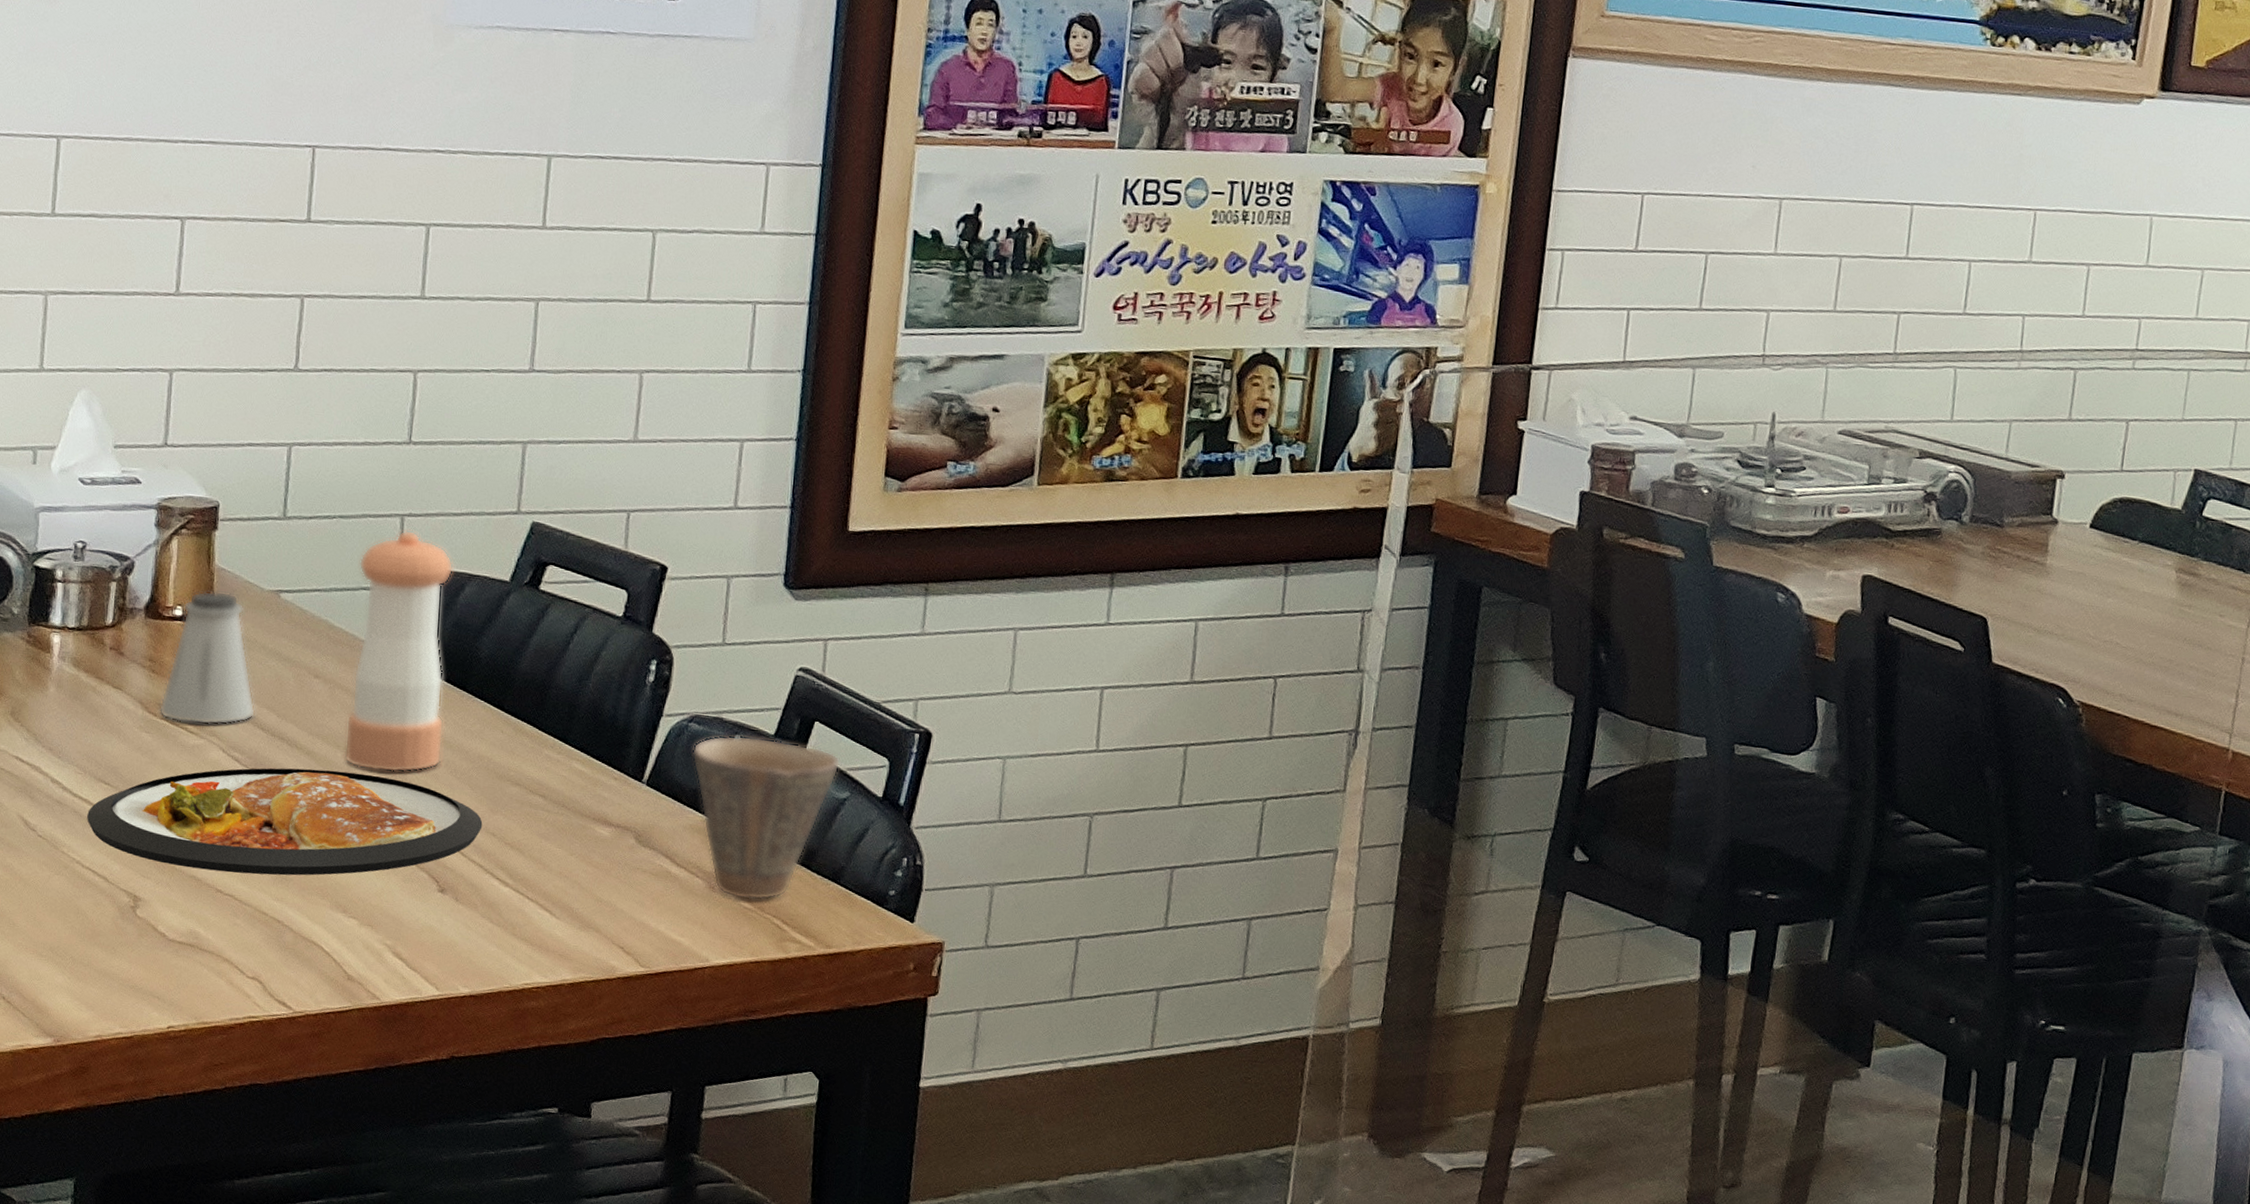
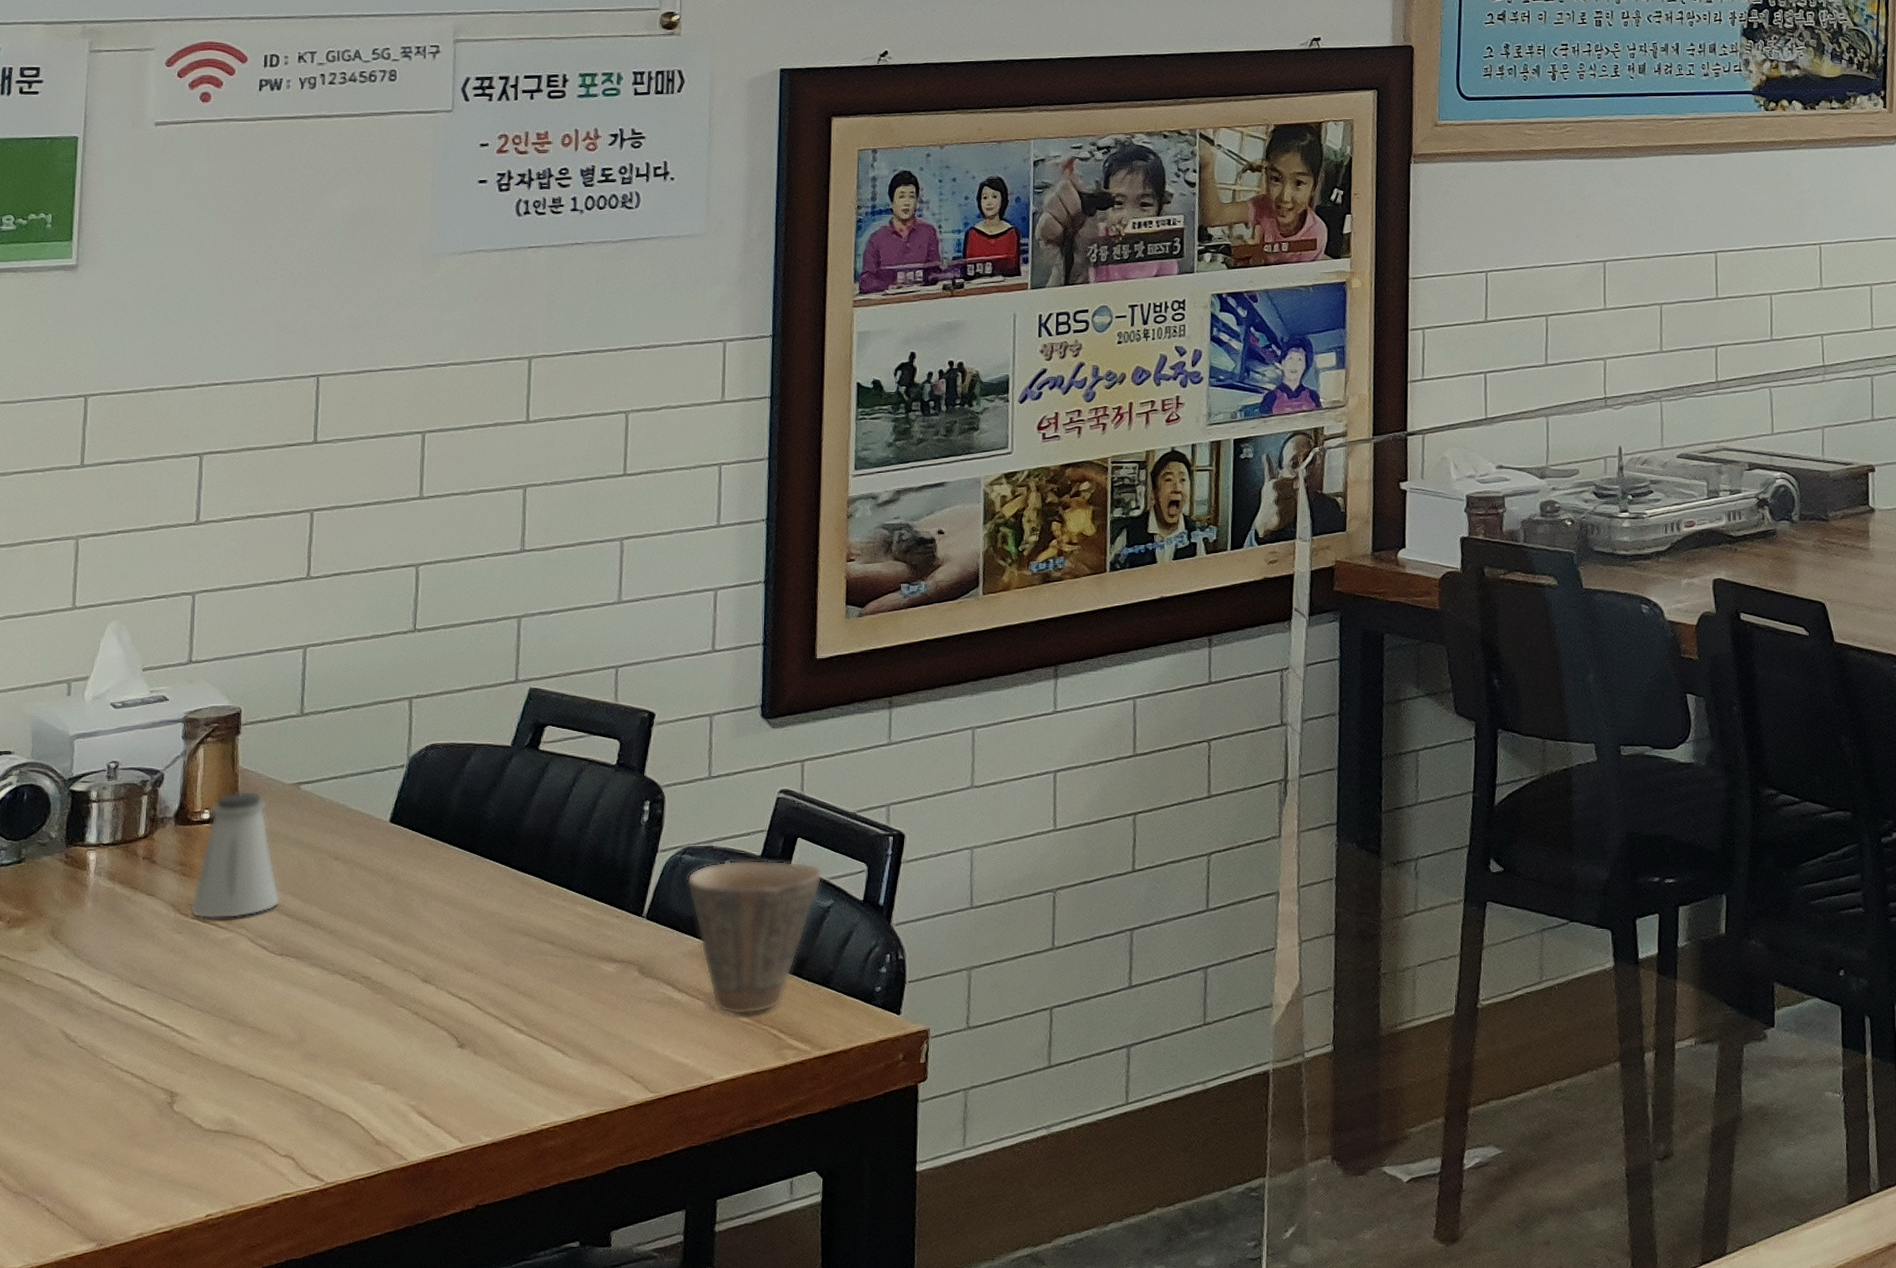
dish: present [87,768,483,876] -> none [125,944,497,1058]
pepper shaker: present [344,529,454,773] -> none [365,710,459,940]

